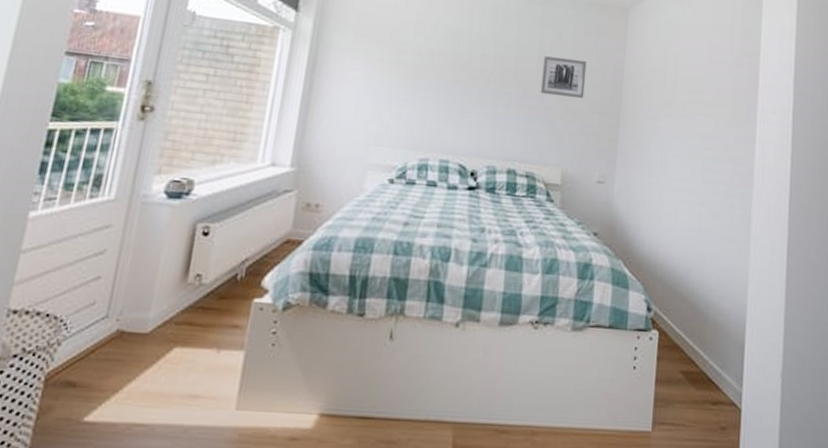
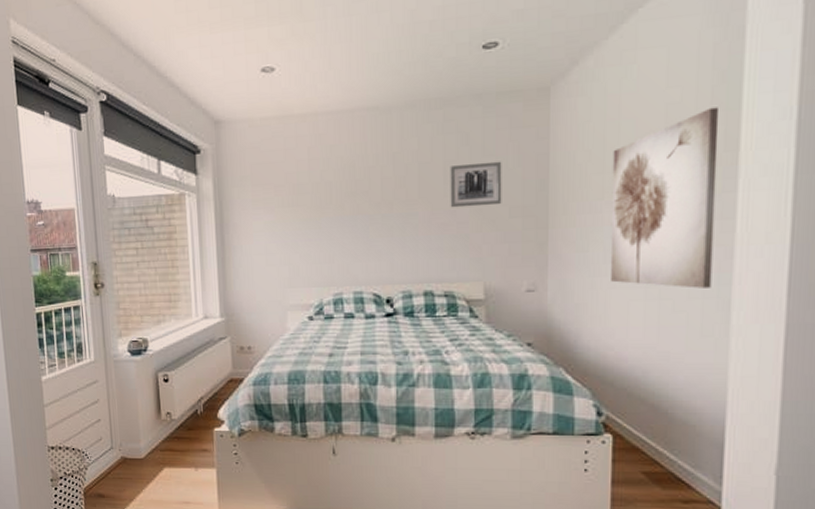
wall art: none [665,52,746,200] -> present [610,107,720,289]

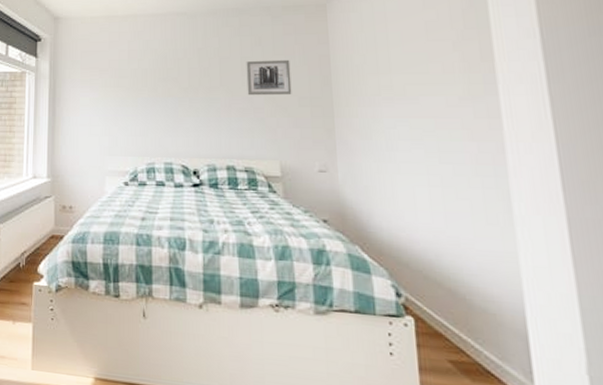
wall art: present [610,107,720,289] -> none [384,26,489,179]

